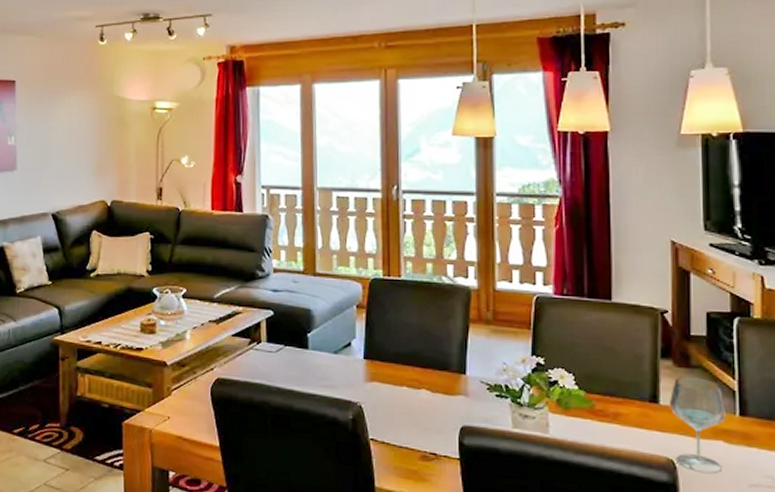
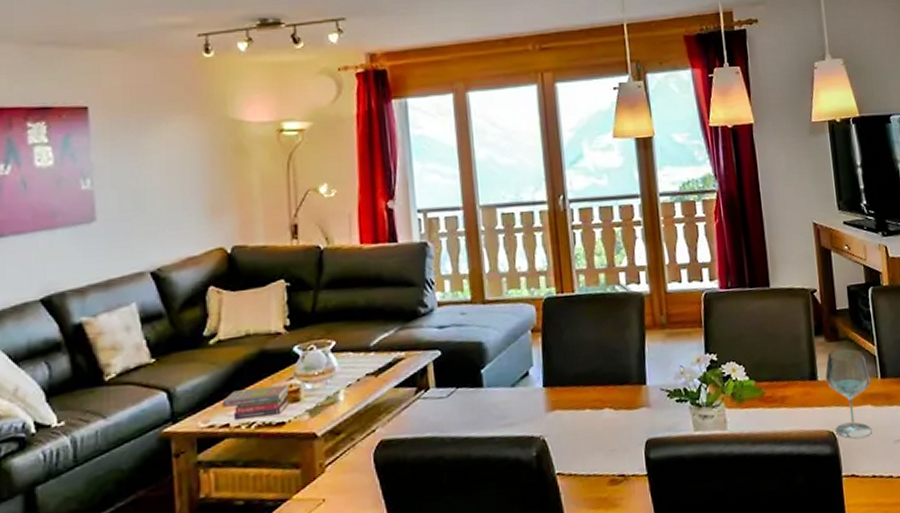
books: none [97,316,148,342] -> present [222,384,290,421]

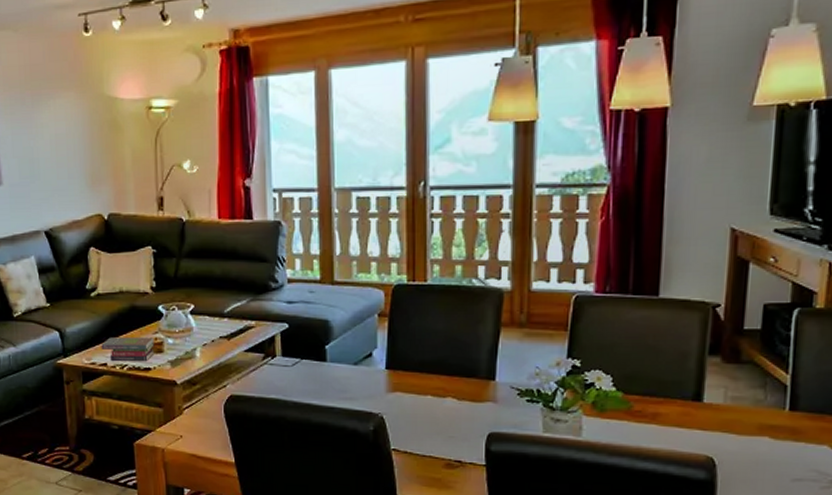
wine glass: present [825,348,872,440] -> none [713,373,776,470]

